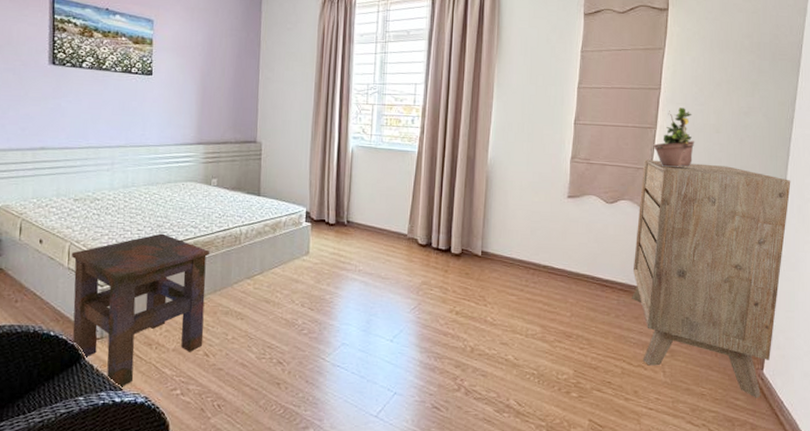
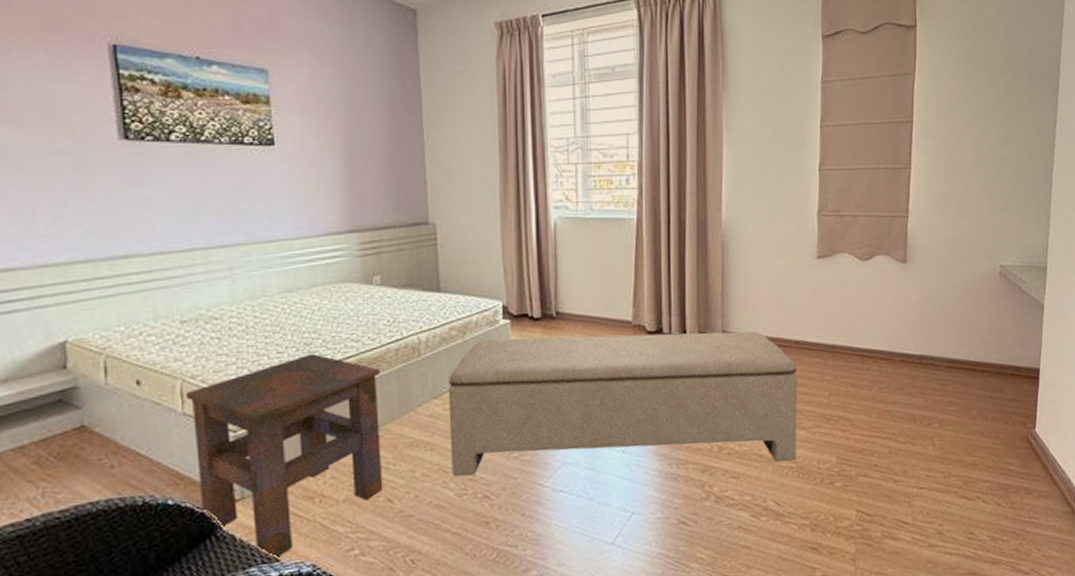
bench: none [255,236,544,368] -> present [448,331,798,477]
dresser: present [632,159,791,398] -> none [894,205,1055,460]
potted plant: present [653,107,695,168] -> none [908,142,953,212]

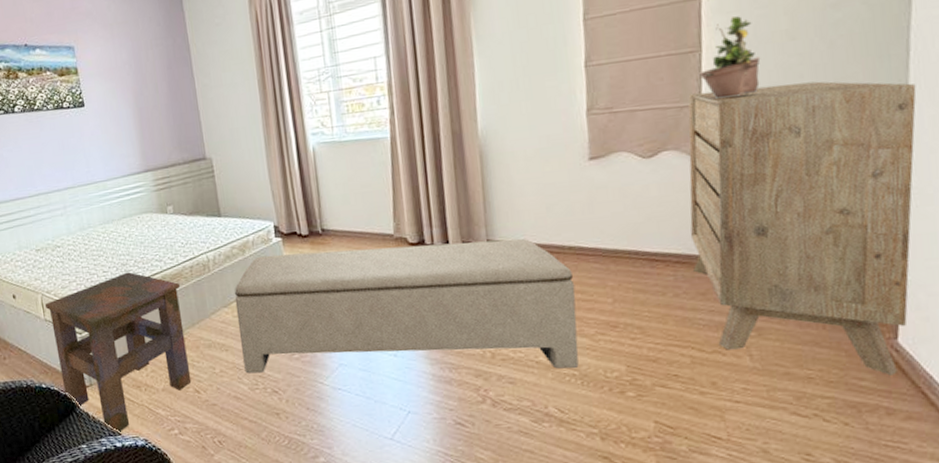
dresser: none [894,205,1055,460] -> present [688,81,917,376]
potted plant: none [908,142,953,212] -> present [699,16,761,99]

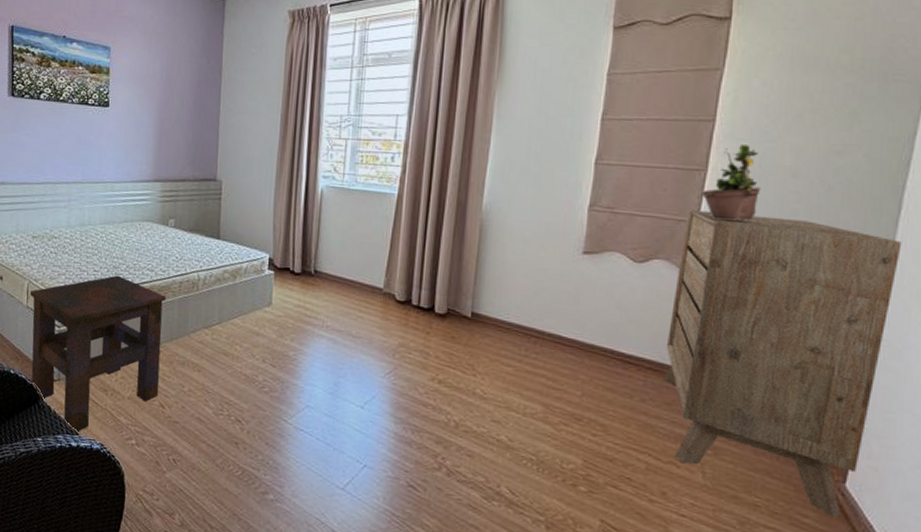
bench: present [235,239,579,374] -> none [213,285,548,453]

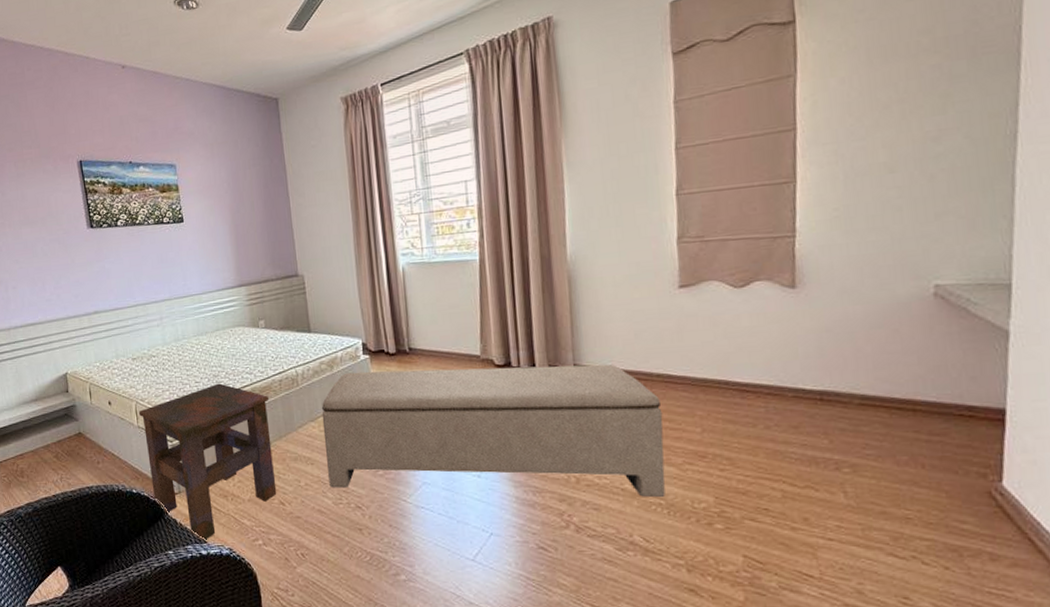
bench: none [213,285,548,453] -> present [322,364,665,497]
dresser: present [663,209,902,518] -> none [781,215,1023,520]
potted plant: present [701,144,762,221] -> none [793,148,858,230]

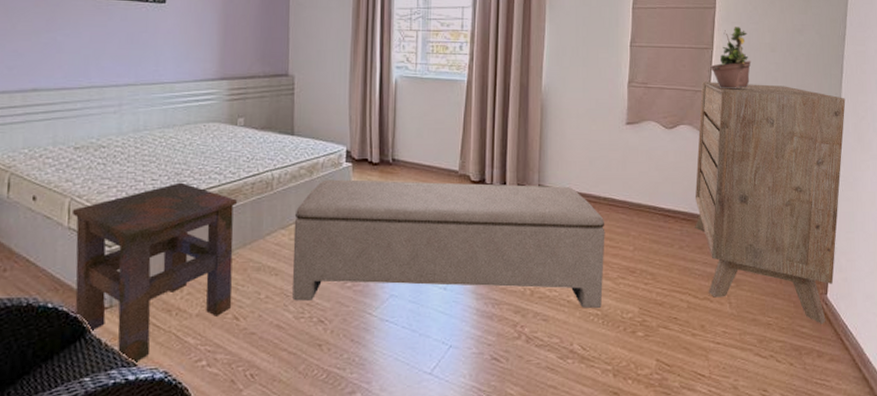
dresser: none [781,215,1023,520] -> present [695,81,846,324]
potted plant: none [793,148,858,230] -> present [710,27,752,89]

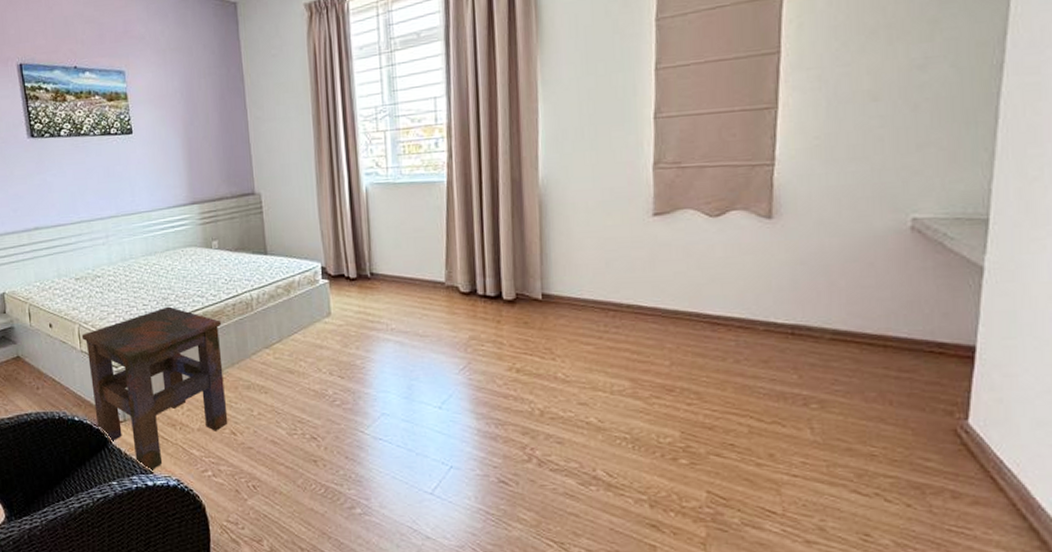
bench: present [292,179,605,308] -> none [277,293,632,431]
dresser: present [695,81,846,324] -> none [756,145,1003,458]
potted plant: present [710,27,752,89] -> none [774,73,840,159]

